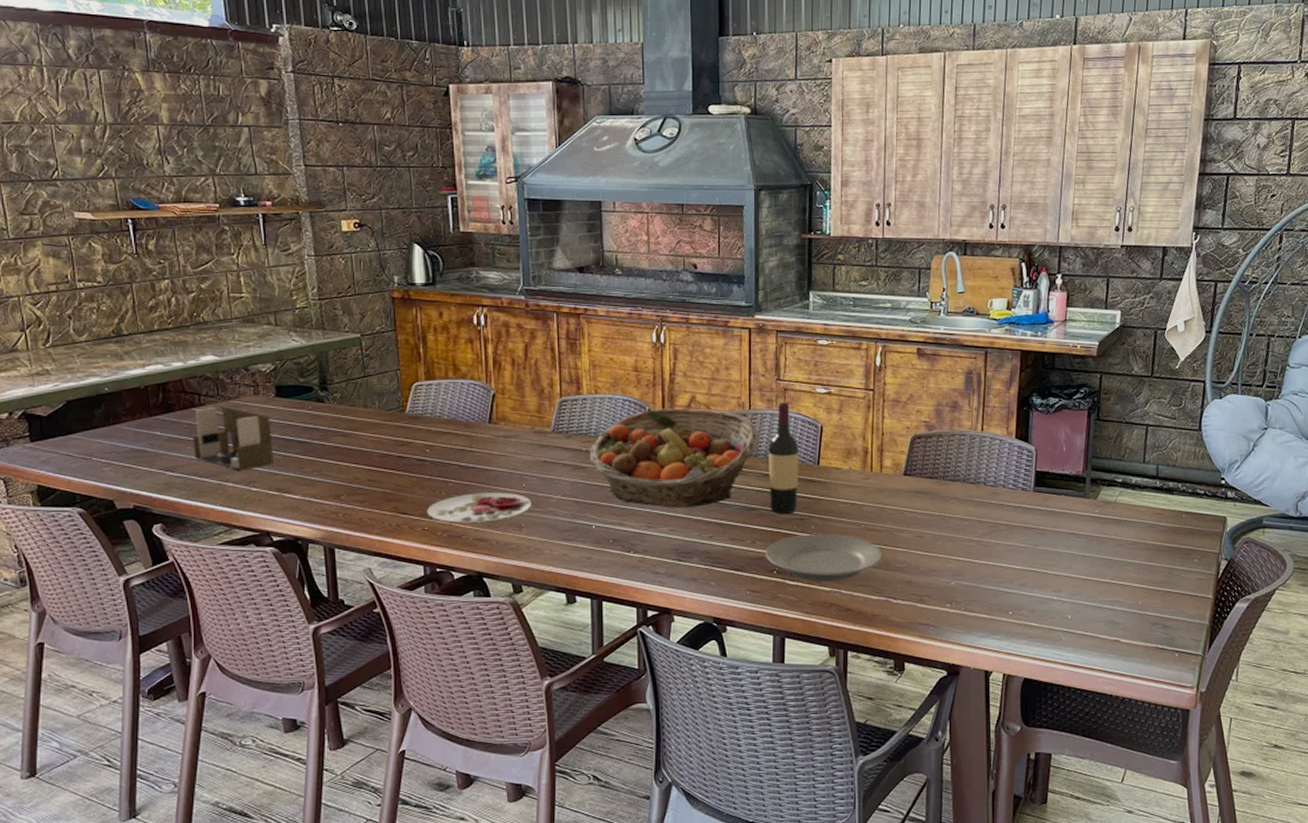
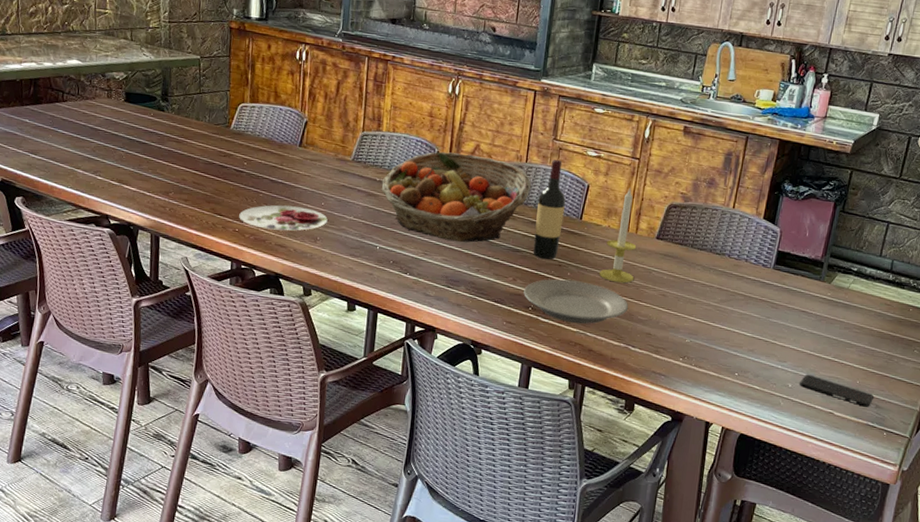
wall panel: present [192,406,273,471] -> none [53,104,119,162]
candle: none [847,423,886,530] -> present [599,188,637,283]
smartphone: none [1079,601,1159,629] -> present [799,374,874,407]

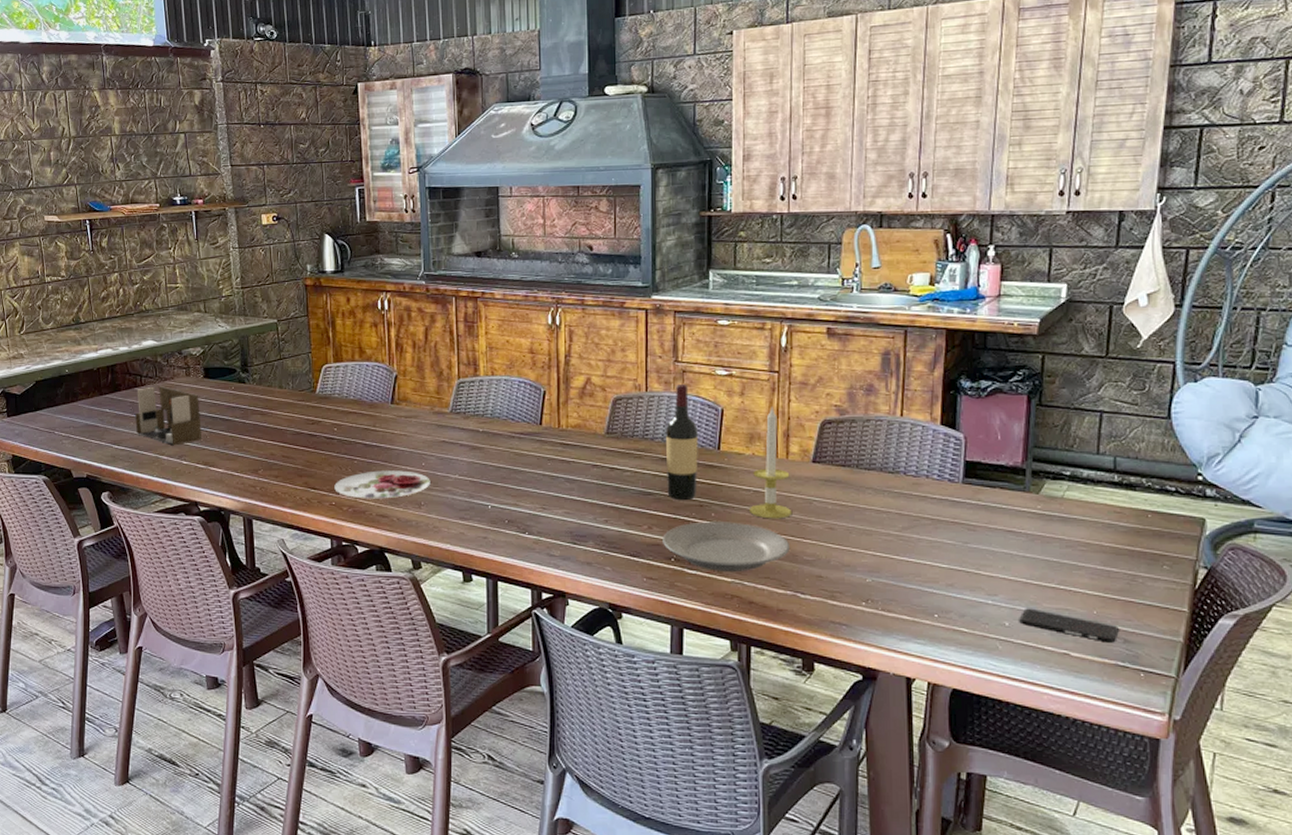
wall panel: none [53,104,119,162] -> present [134,386,201,446]
fruit basket: present [381,151,532,243] -> none [485,390,656,490]

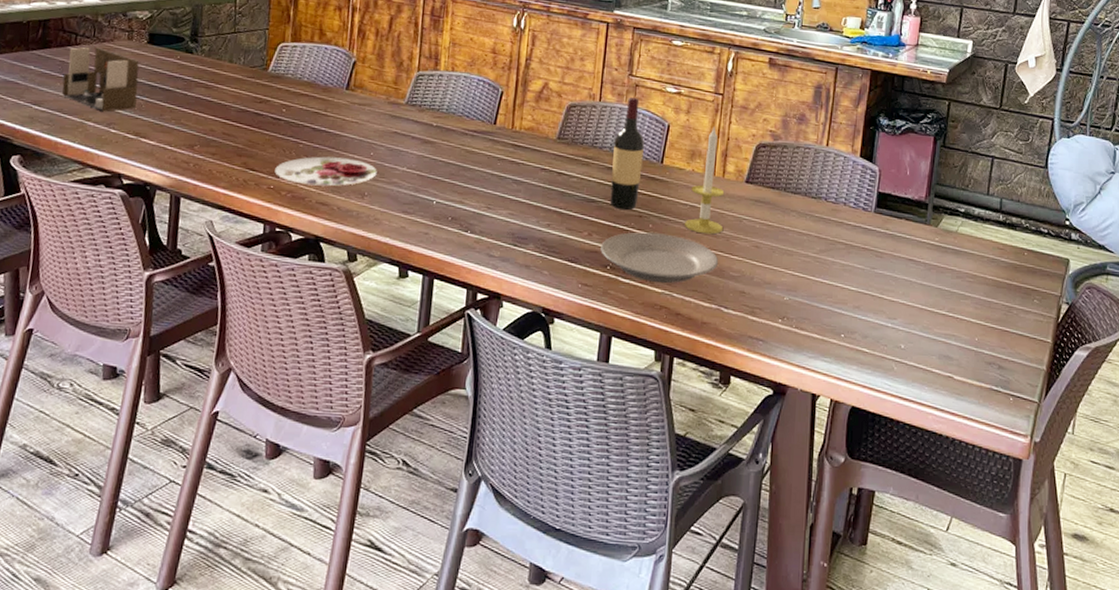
smartphone: present [1019,608,1119,643] -> none [913,332,995,368]

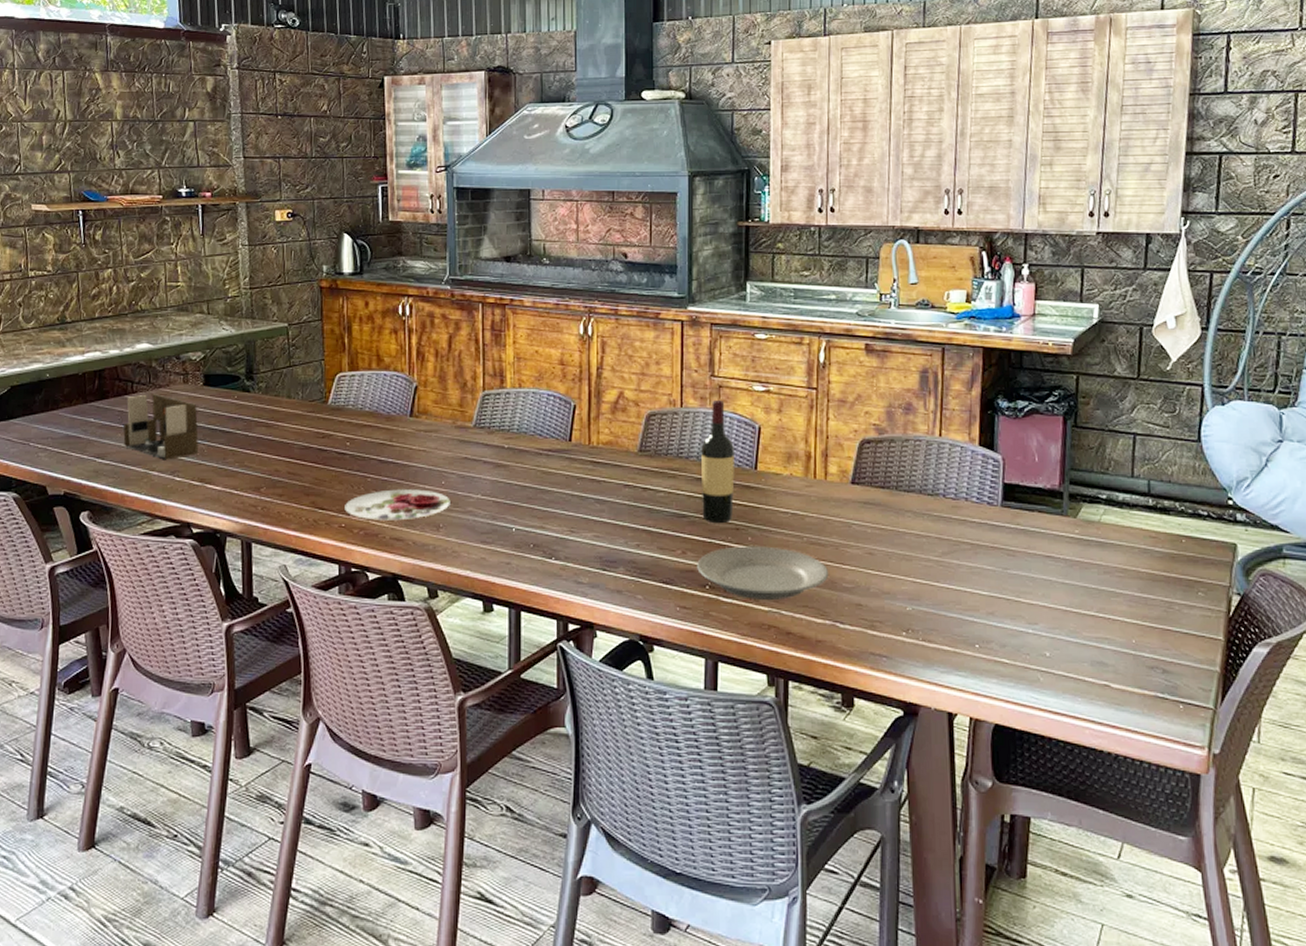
candle: present [685,126,725,235] -> none [788,425,831,544]

